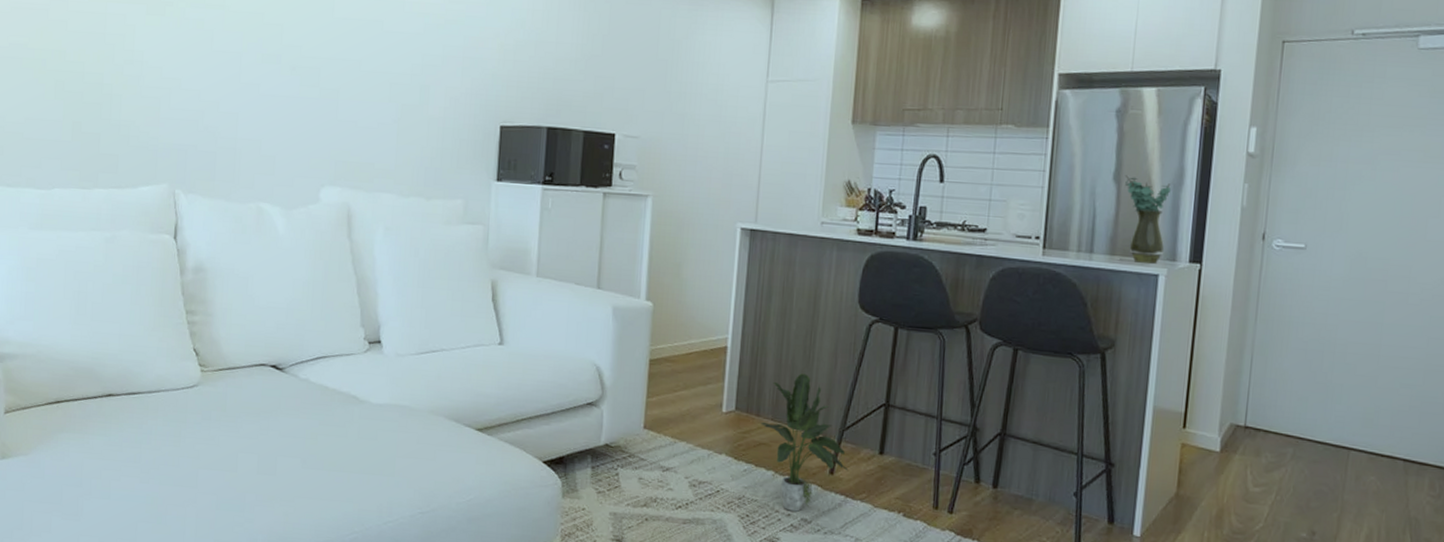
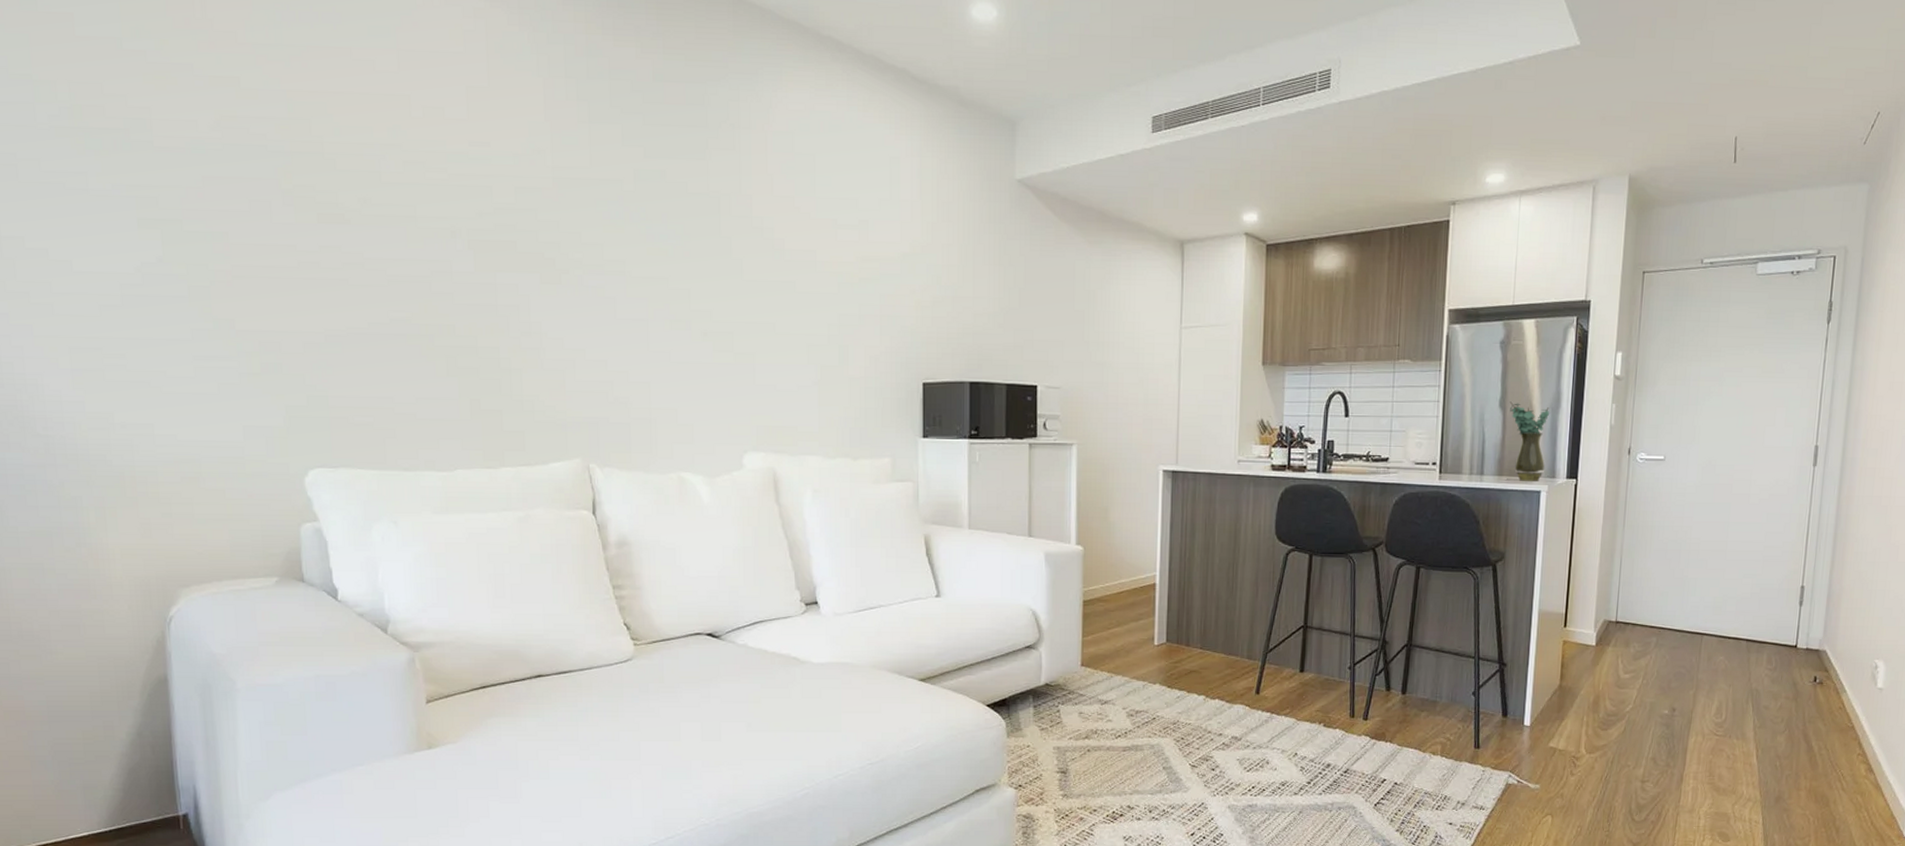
potted plant: present [760,373,849,512] -> none [1190,603,1273,731]

